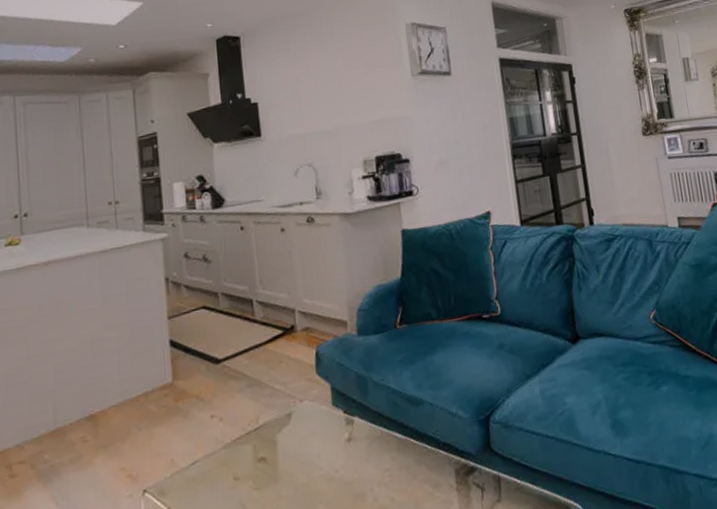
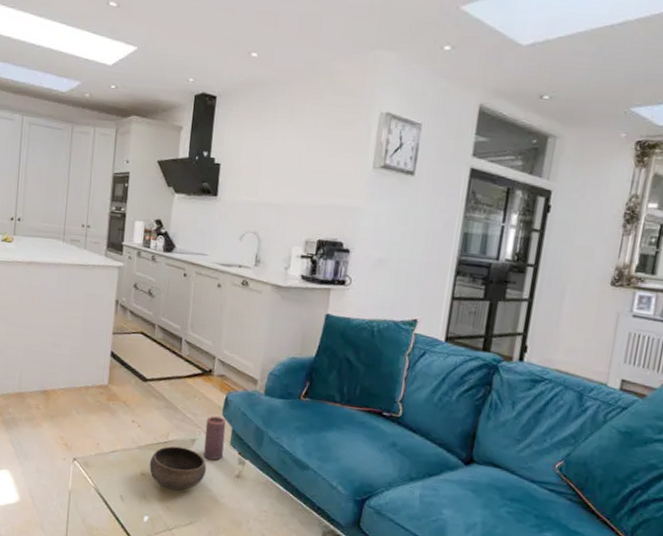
bowl: none [241,426,311,486] -> present [149,446,206,491]
candle: none [299,376,328,432] -> present [203,416,227,460]

